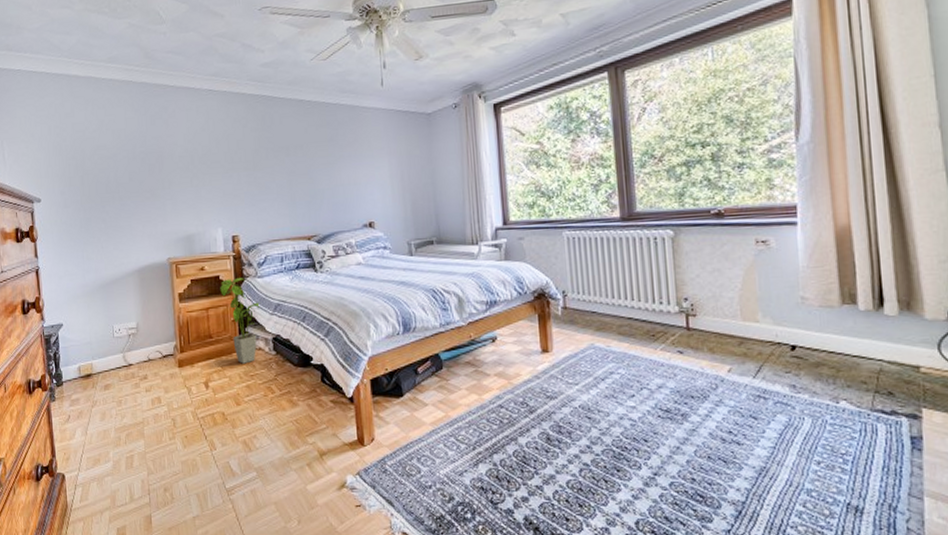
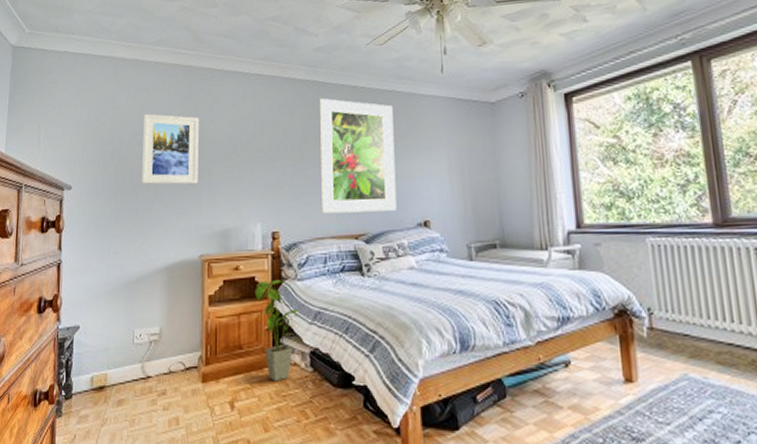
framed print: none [103,129,160,196] -> present [142,113,199,185]
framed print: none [268,111,344,218] -> present [319,98,396,214]

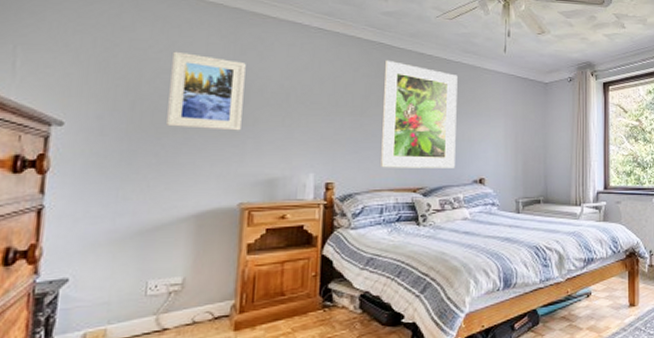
house plant: present [255,280,299,381] -> none [302,229,351,325]

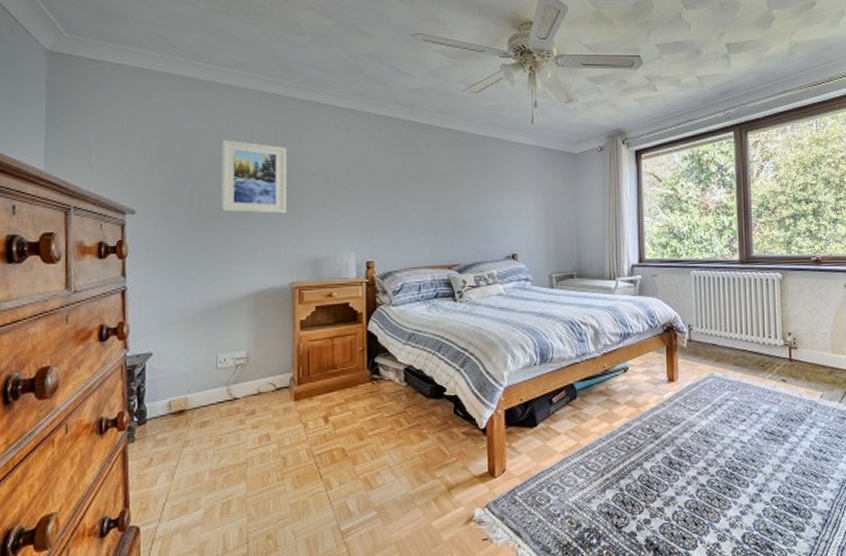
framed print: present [379,59,458,168] -> none [414,137,488,246]

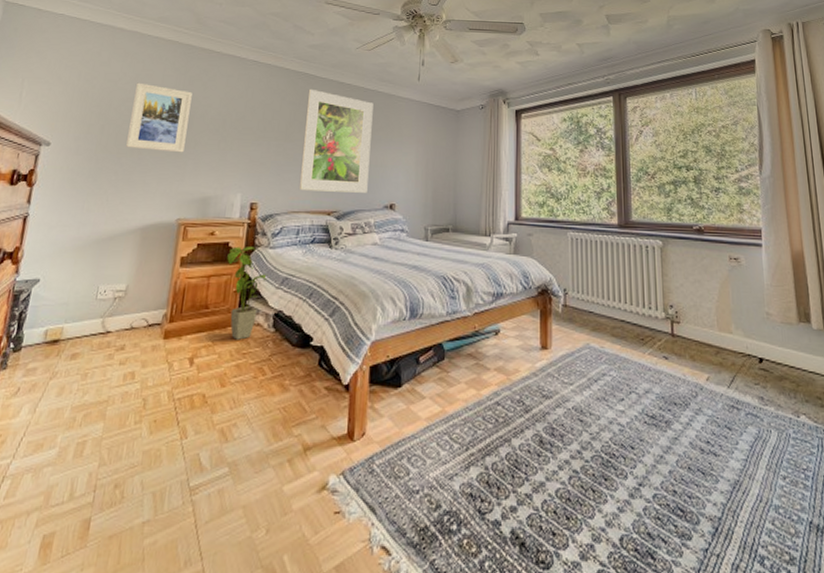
house plant: none [349,306,394,396] -> present [227,246,268,340]
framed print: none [414,137,488,246] -> present [298,88,374,193]

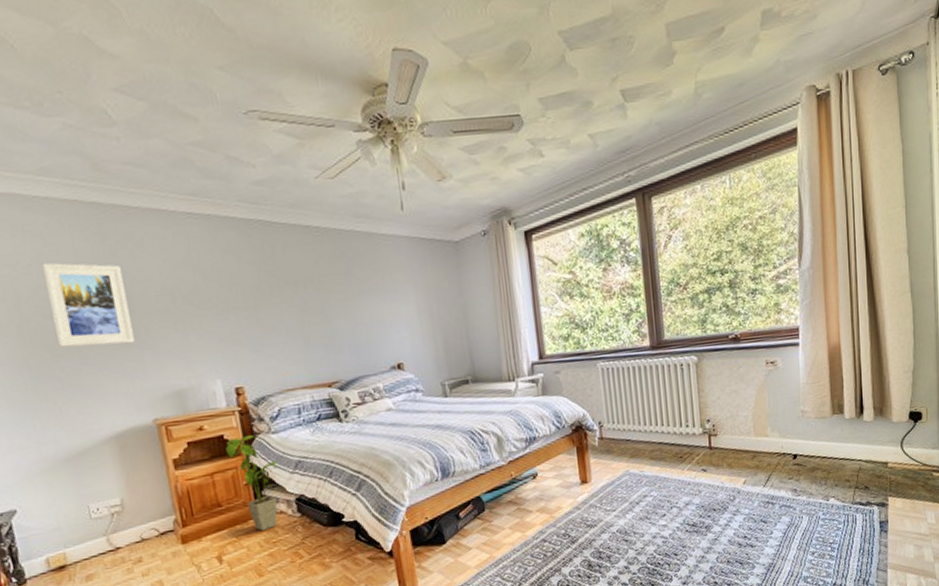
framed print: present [298,88,374,193] -> none [267,239,368,365]

